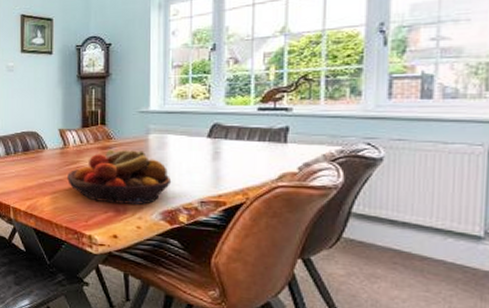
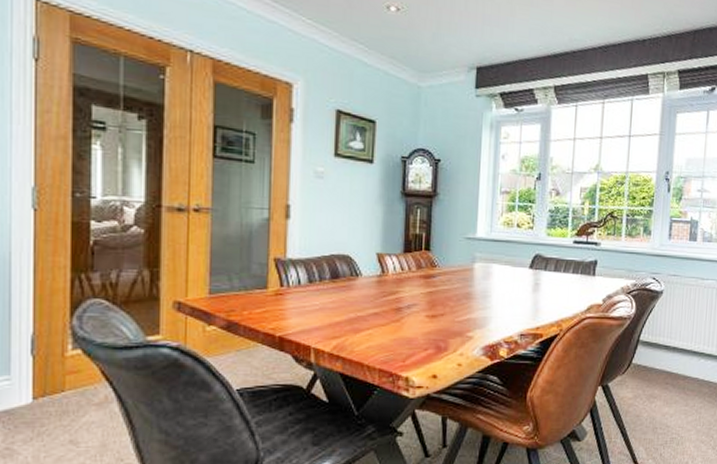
fruit bowl: present [67,149,172,205] -> none [384,278,495,339]

